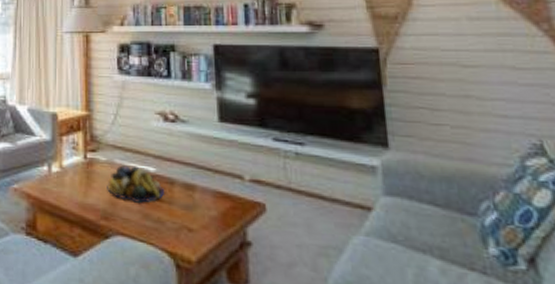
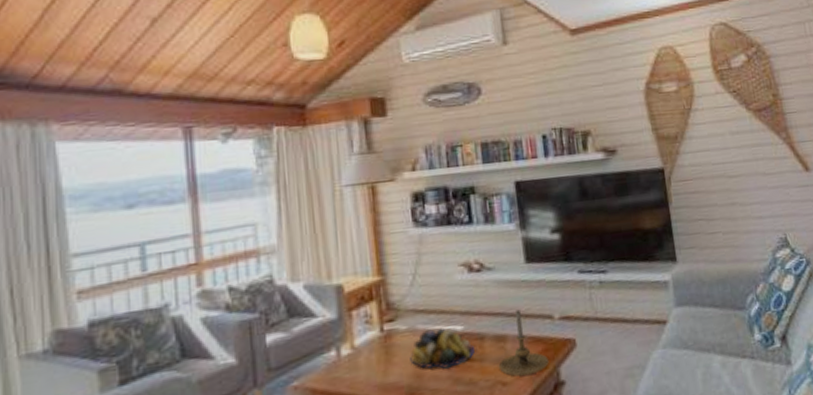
candle holder: none [185,164,236,228] -> present [498,309,549,377]

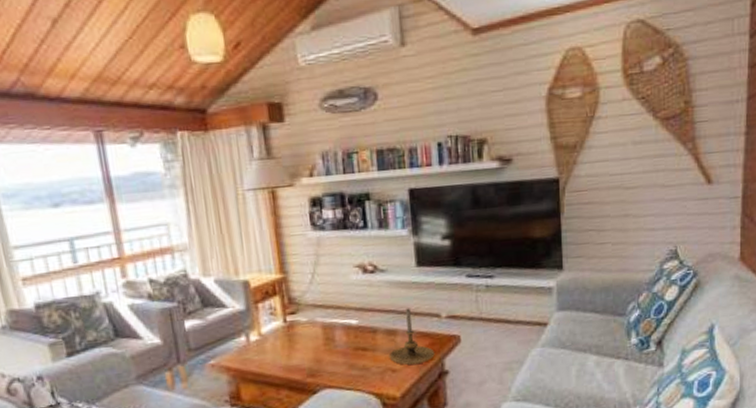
fruit bowl: present [410,328,475,369] -> none [310,321,368,356]

